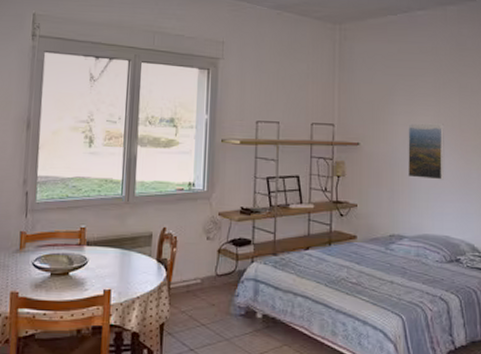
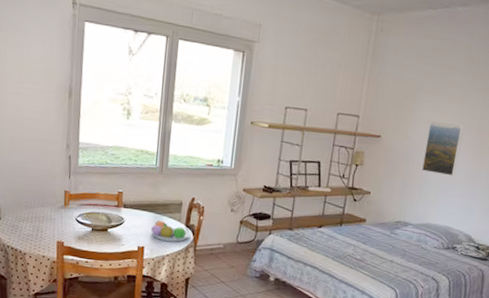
fruit bowl: none [117,256,164,281] -> present [150,219,192,242]

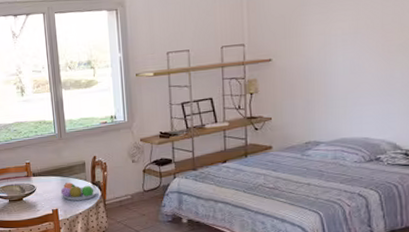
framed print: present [421,121,464,177] -> none [323,27,364,86]

